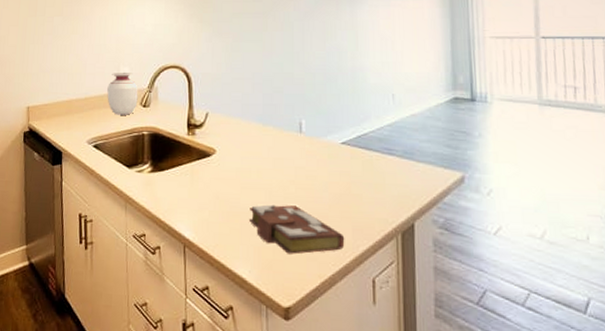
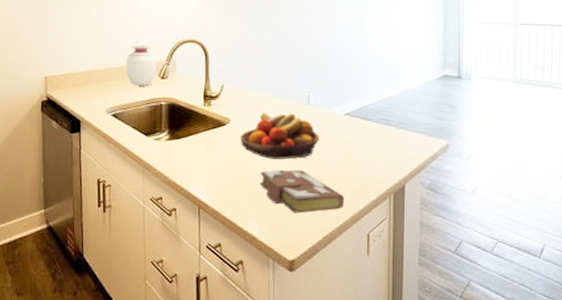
fruit bowl: none [226,142,314,194] -> present [239,113,320,160]

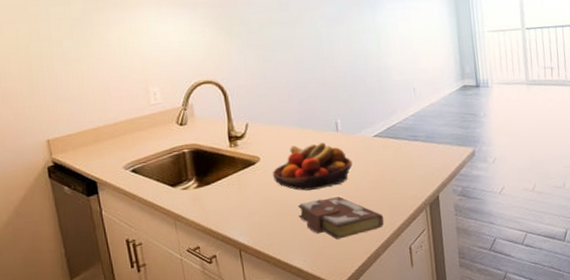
vase: present [126,45,157,86] -> none [138,92,174,137]

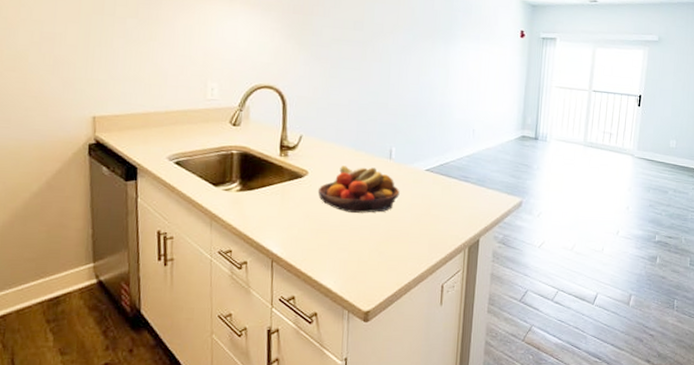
book: present [298,196,385,240] -> none [336,223,422,266]

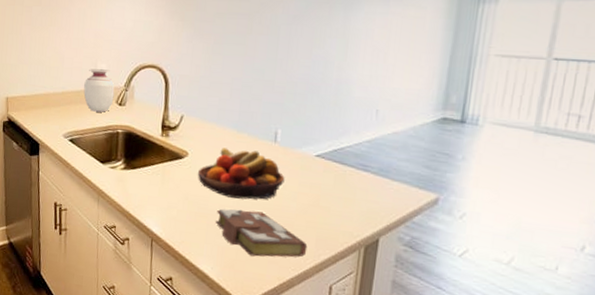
vase: none [191,87,228,133] -> present [83,69,115,112]
book: none [336,223,422,266] -> present [215,208,308,258]

